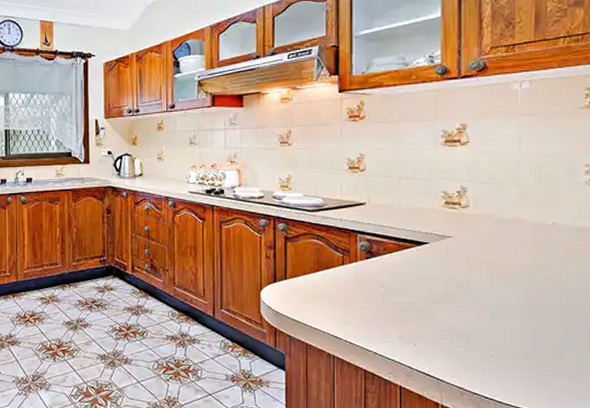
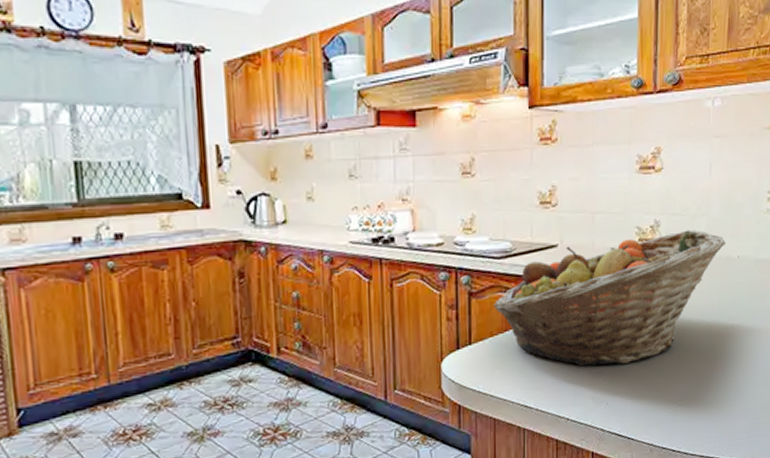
fruit basket: none [306,197,539,311] -> present [493,229,726,367]

